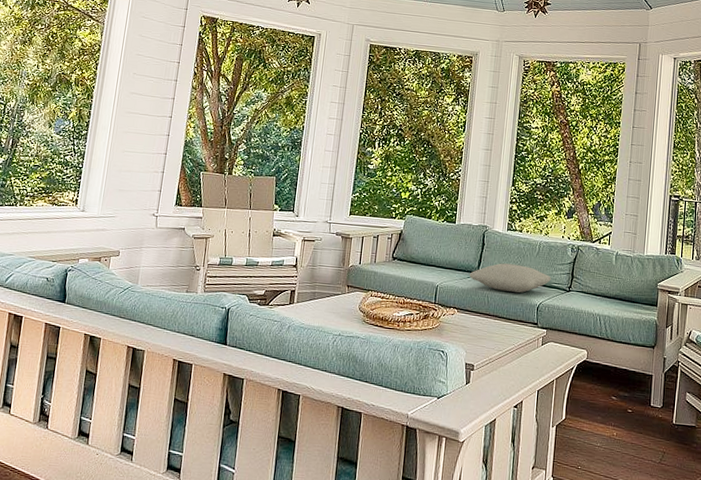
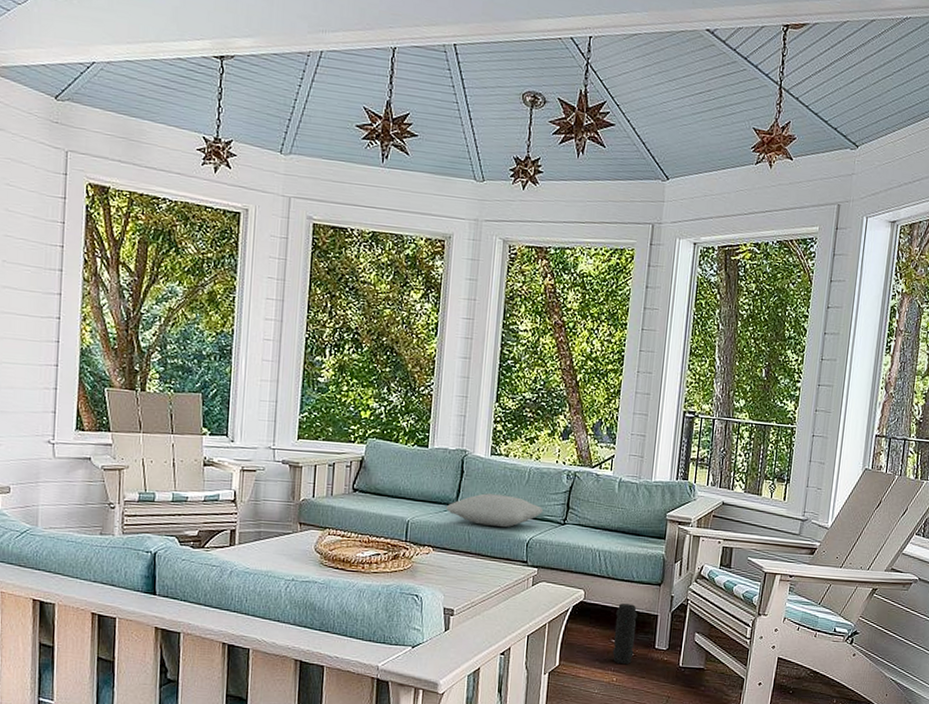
speaker: none [612,363,634,421] -> present [612,603,638,665]

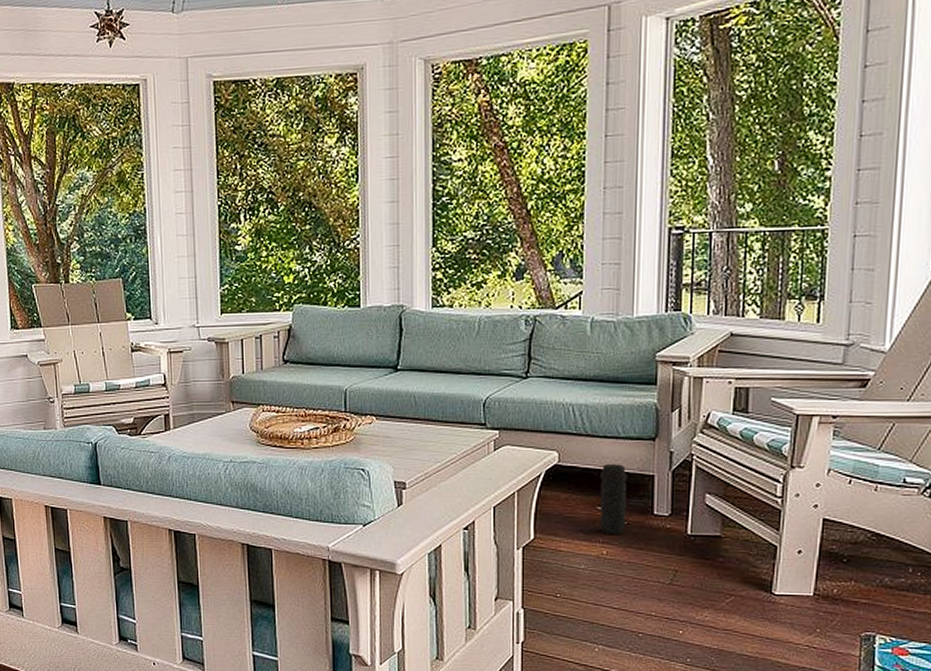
cushion: present [447,493,544,528] -> none [387,351,501,388]

